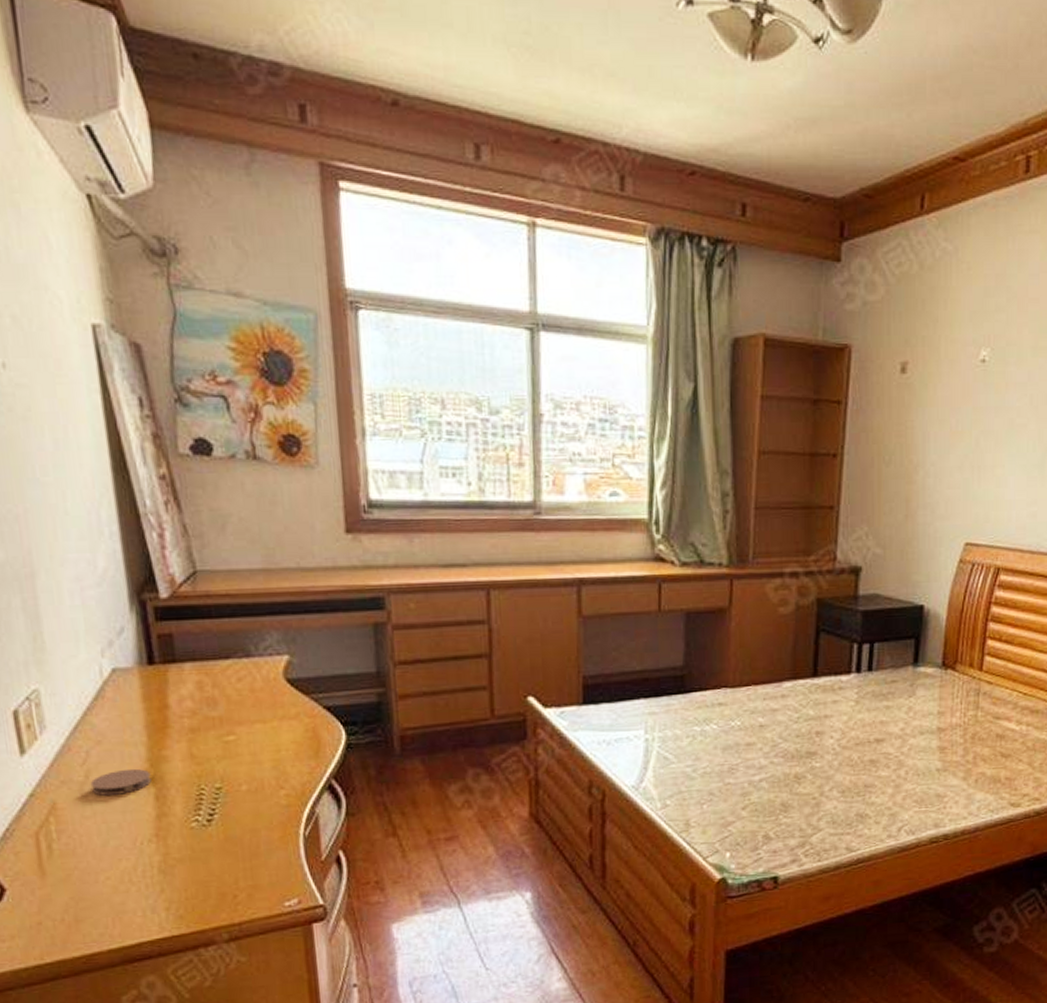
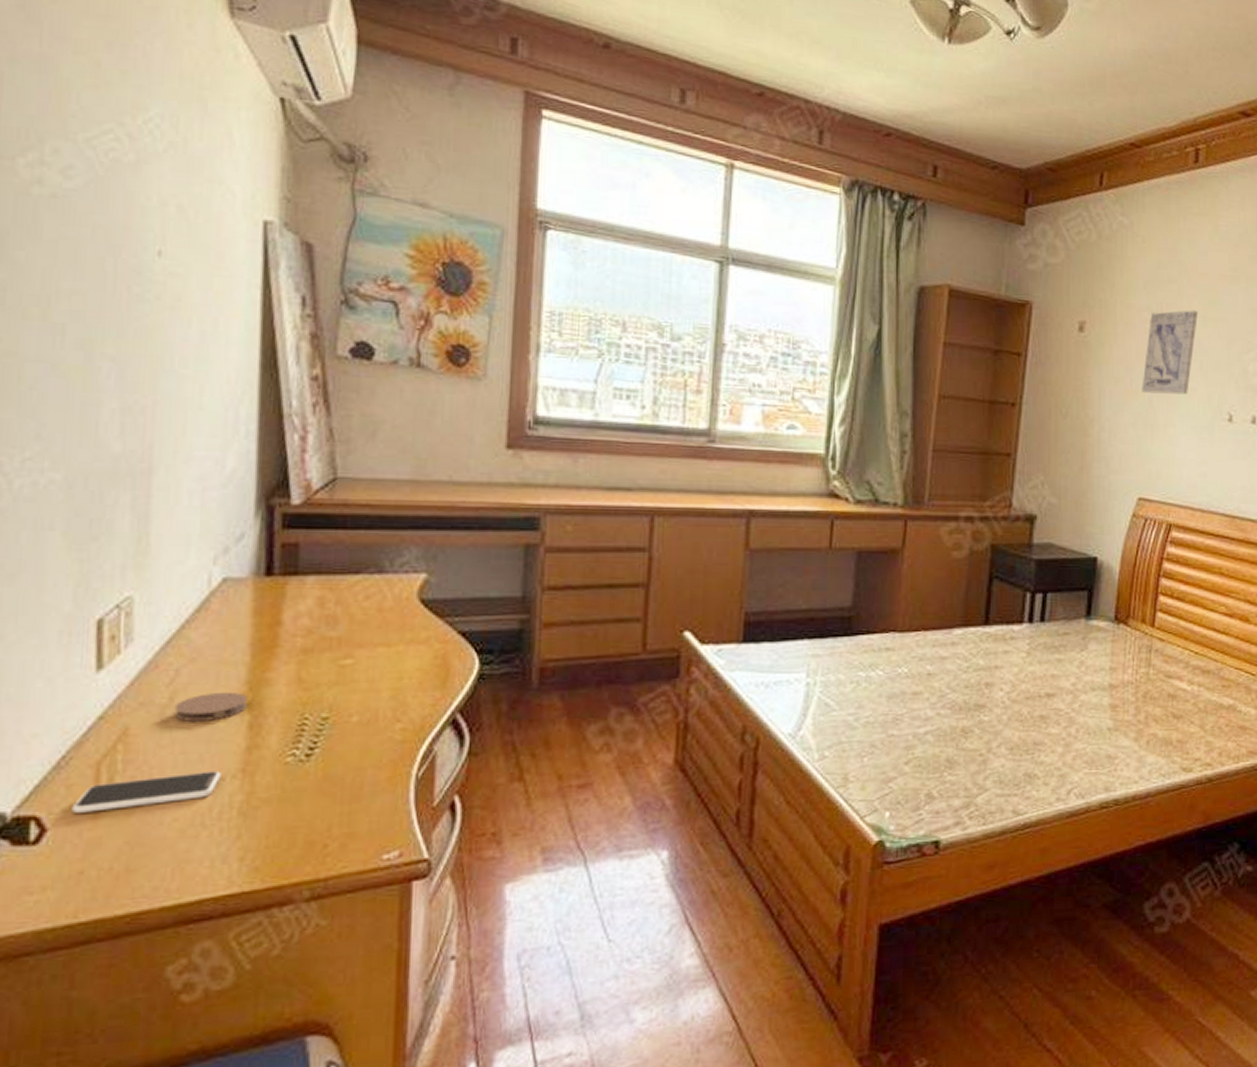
smartphone: none [22,837,139,875] -> present [72,771,221,813]
wall art: none [968,340,1028,433] -> present [1142,310,1198,395]

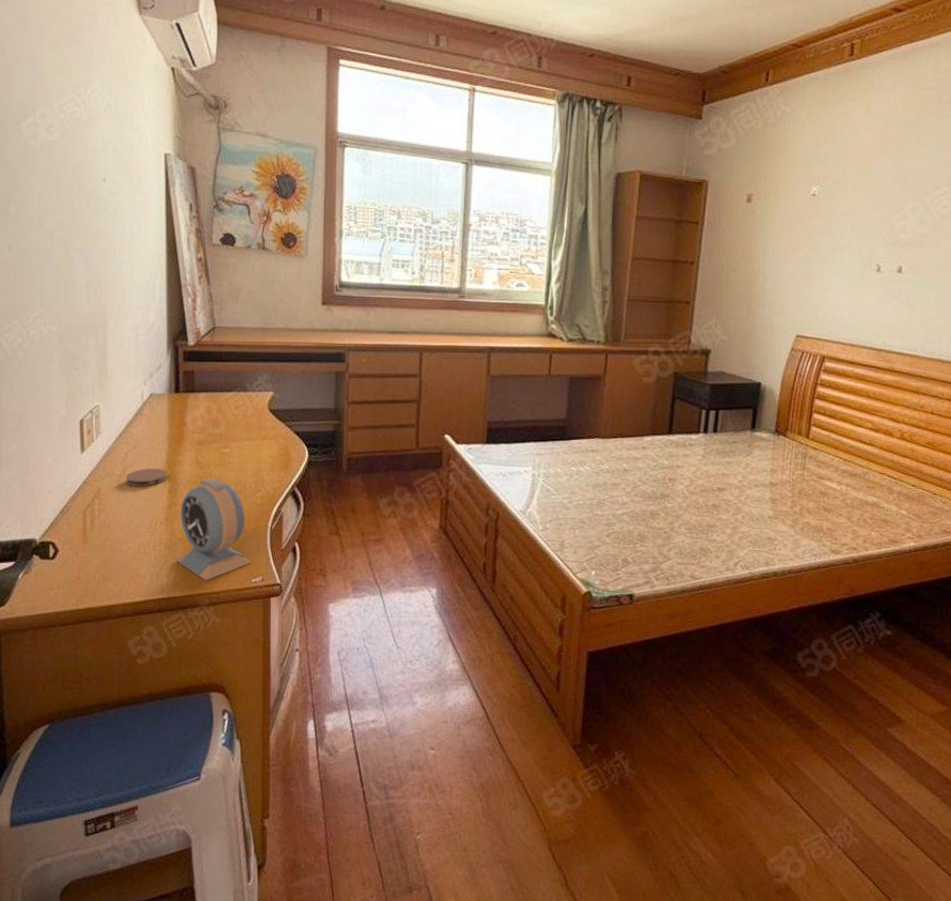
smartphone: present [72,771,221,813] -> none [72,519,154,541]
alarm clock: none [254,703,383,863] -> present [175,478,252,581]
wall art: present [1142,310,1198,395] -> none [800,180,851,251]

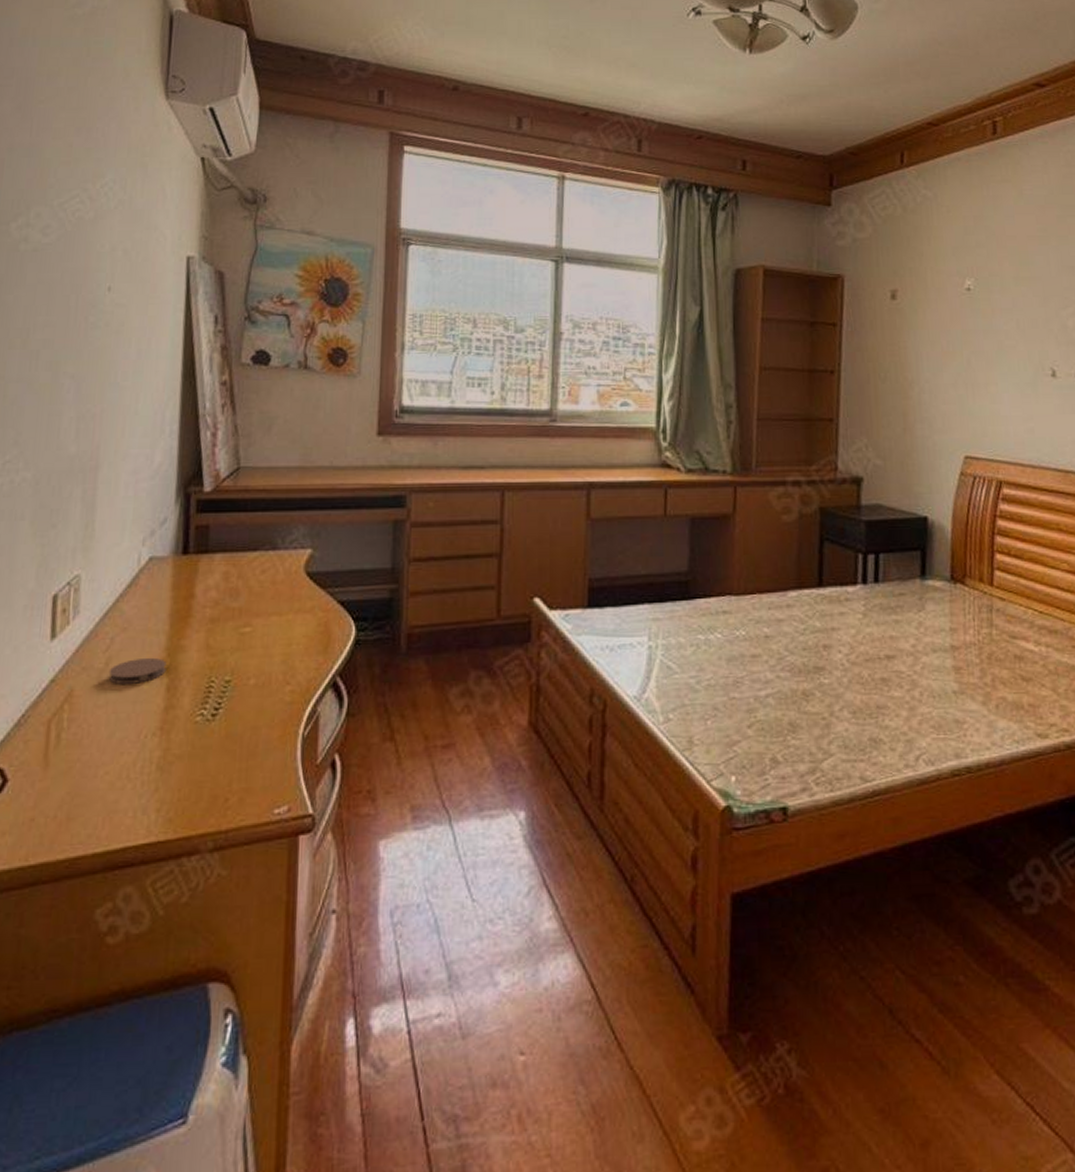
alarm clock: present [175,478,252,581] -> none [169,668,275,815]

